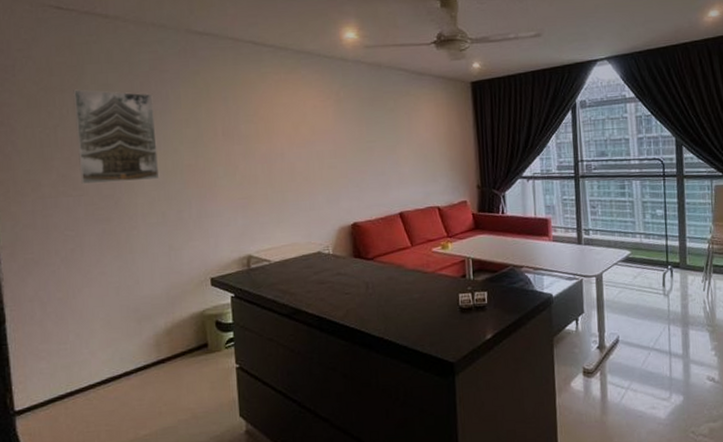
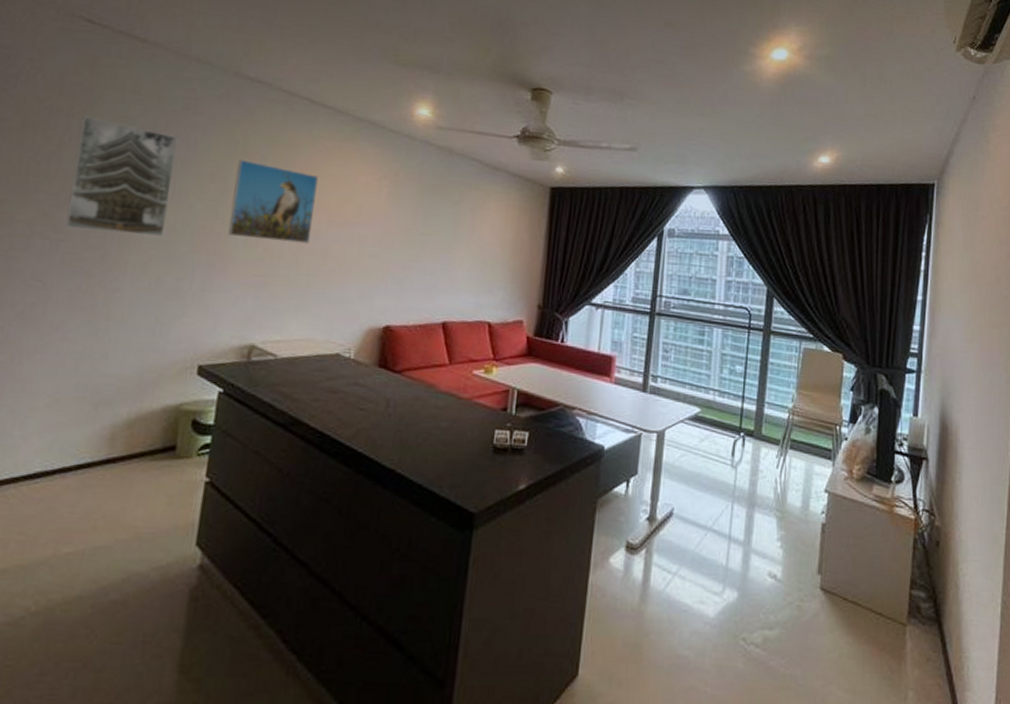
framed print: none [205,103,278,170] -> present [228,159,318,244]

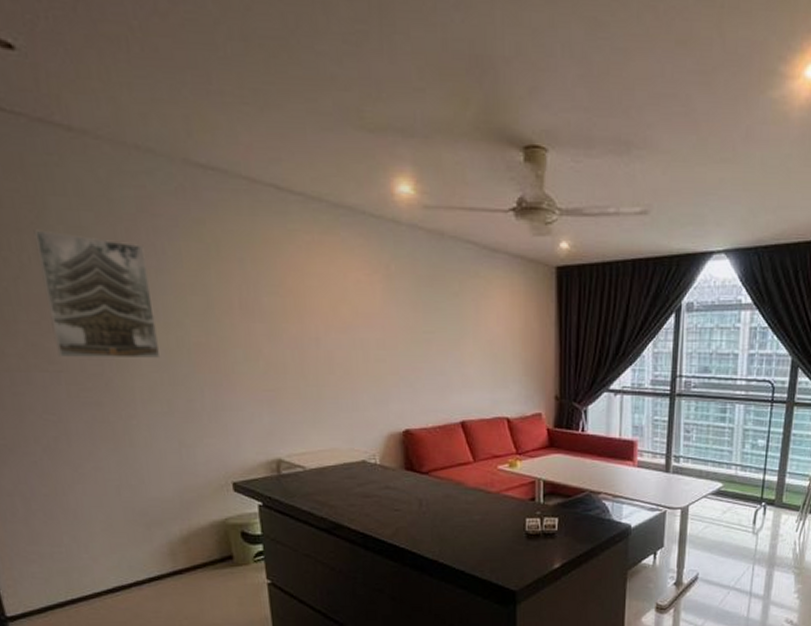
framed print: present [228,159,318,244] -> none [215,265,312,353]

